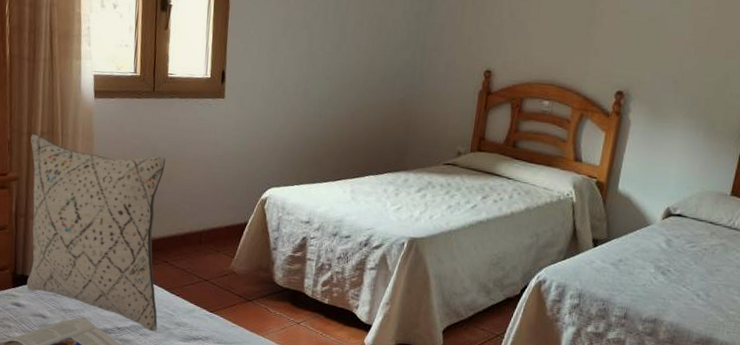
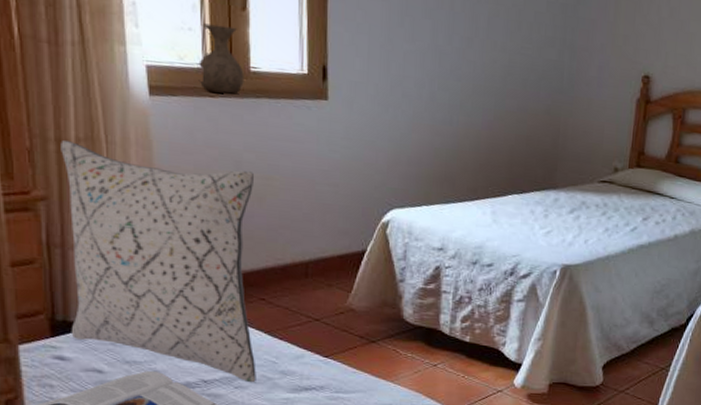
vase: none [129,41,163,97] -> present [197,23,244,96]

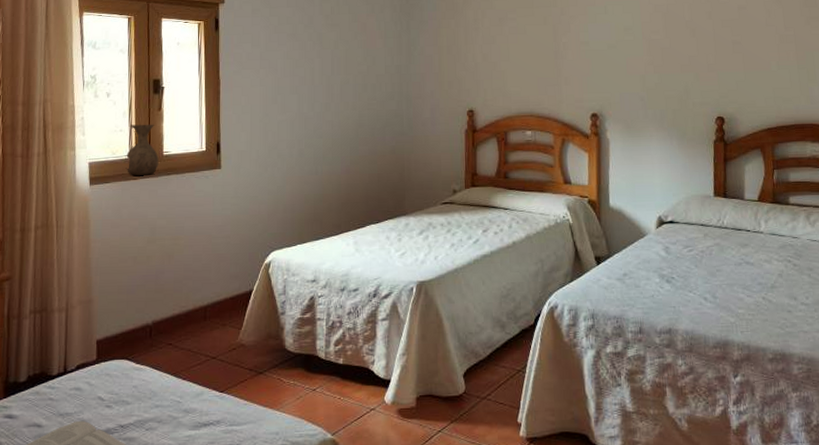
pillow: present [60,139,256,383] -> none [19,229,165,424]

